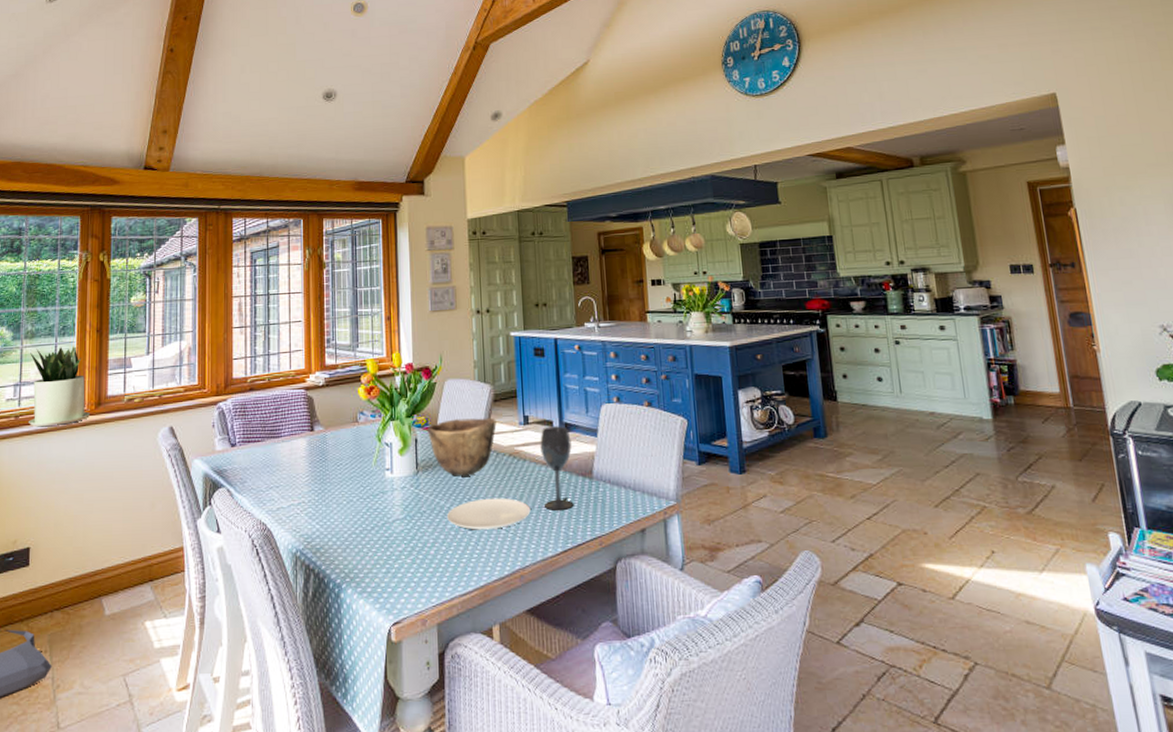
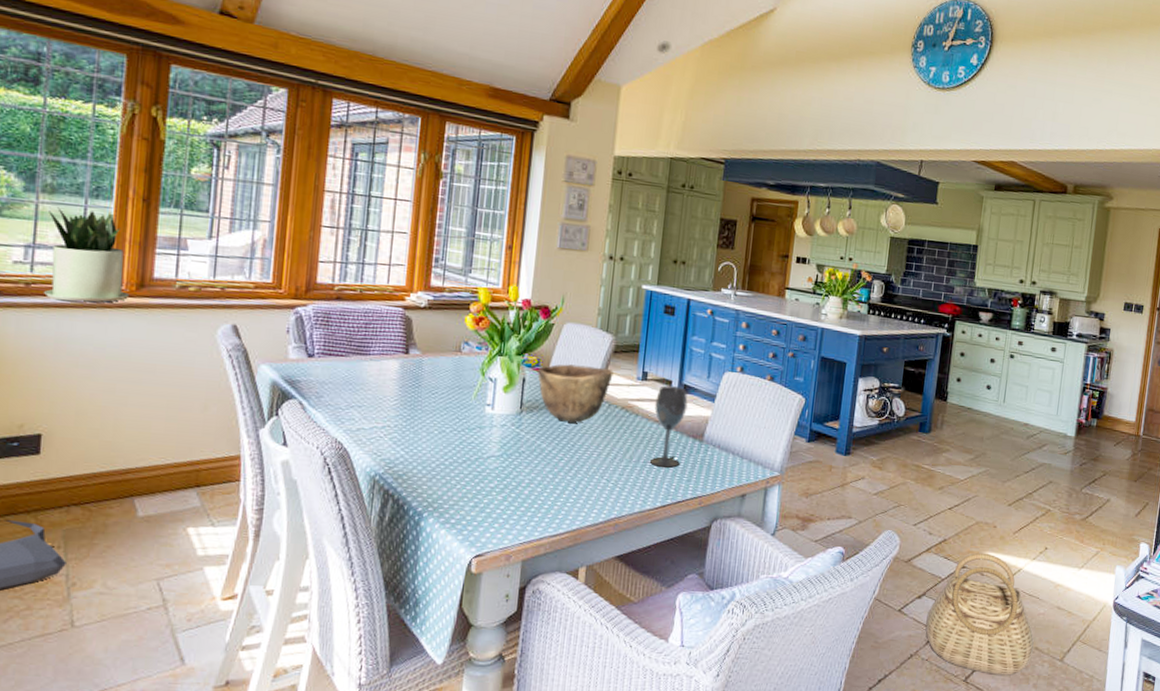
plate: present [447,498,531,530] -> none [547,446,636,478]
basket: none [871,565,1011,714] -> present [925,552,1034,676]

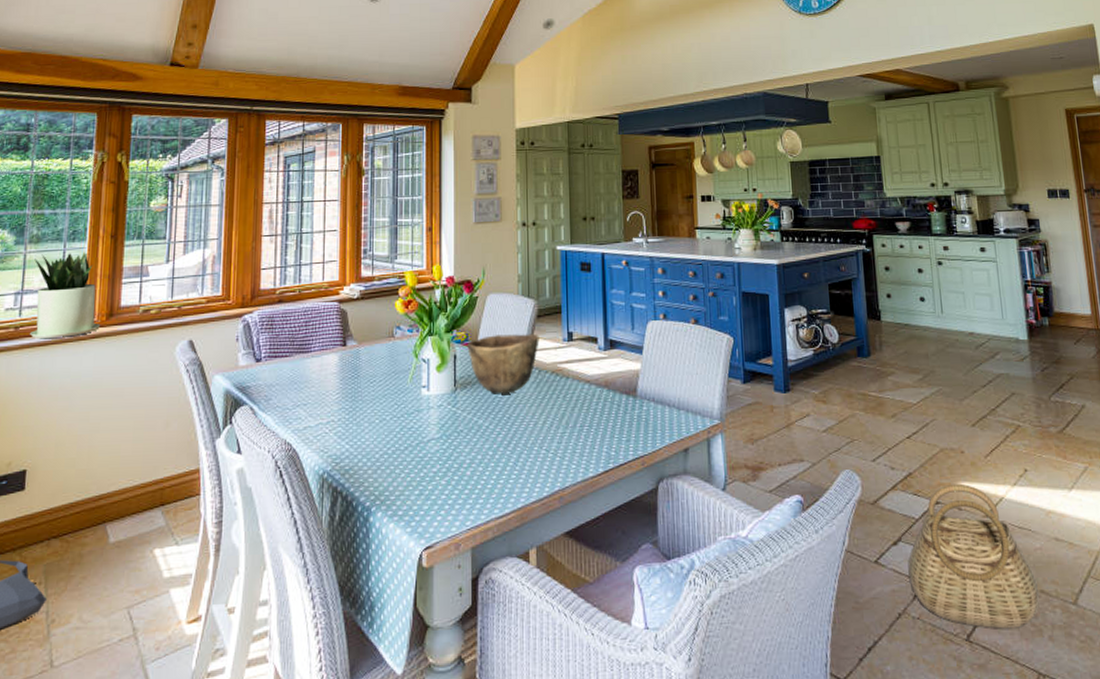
wine glass: present [649,385,688,468] -> none [584,343,617,430]

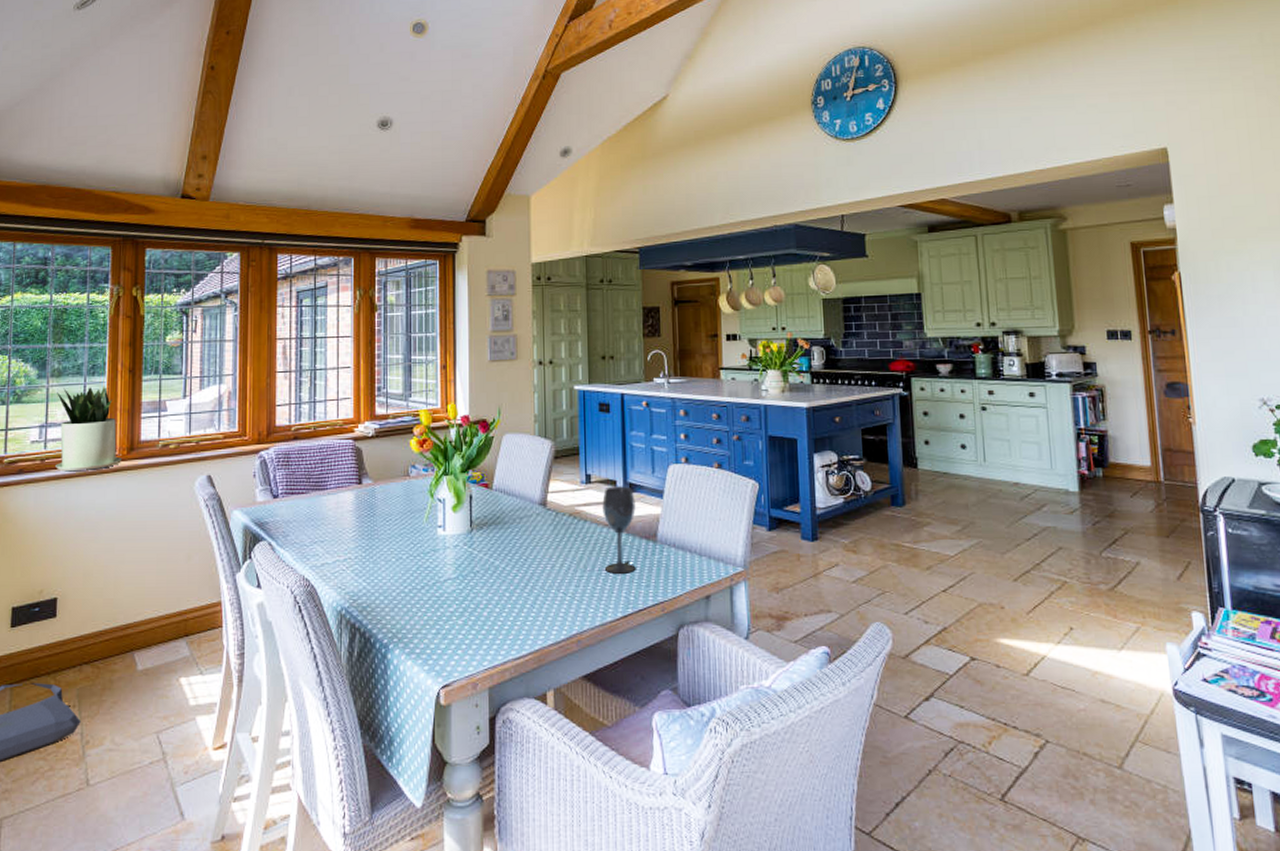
bowl: present [467,333,539,394] -> none [483,475,557,536]
wine glass: none [584,343,617,430] -> present [602,486,636,574]
basket: present [908,483,1040,630] -> none [940,640,1082,792]

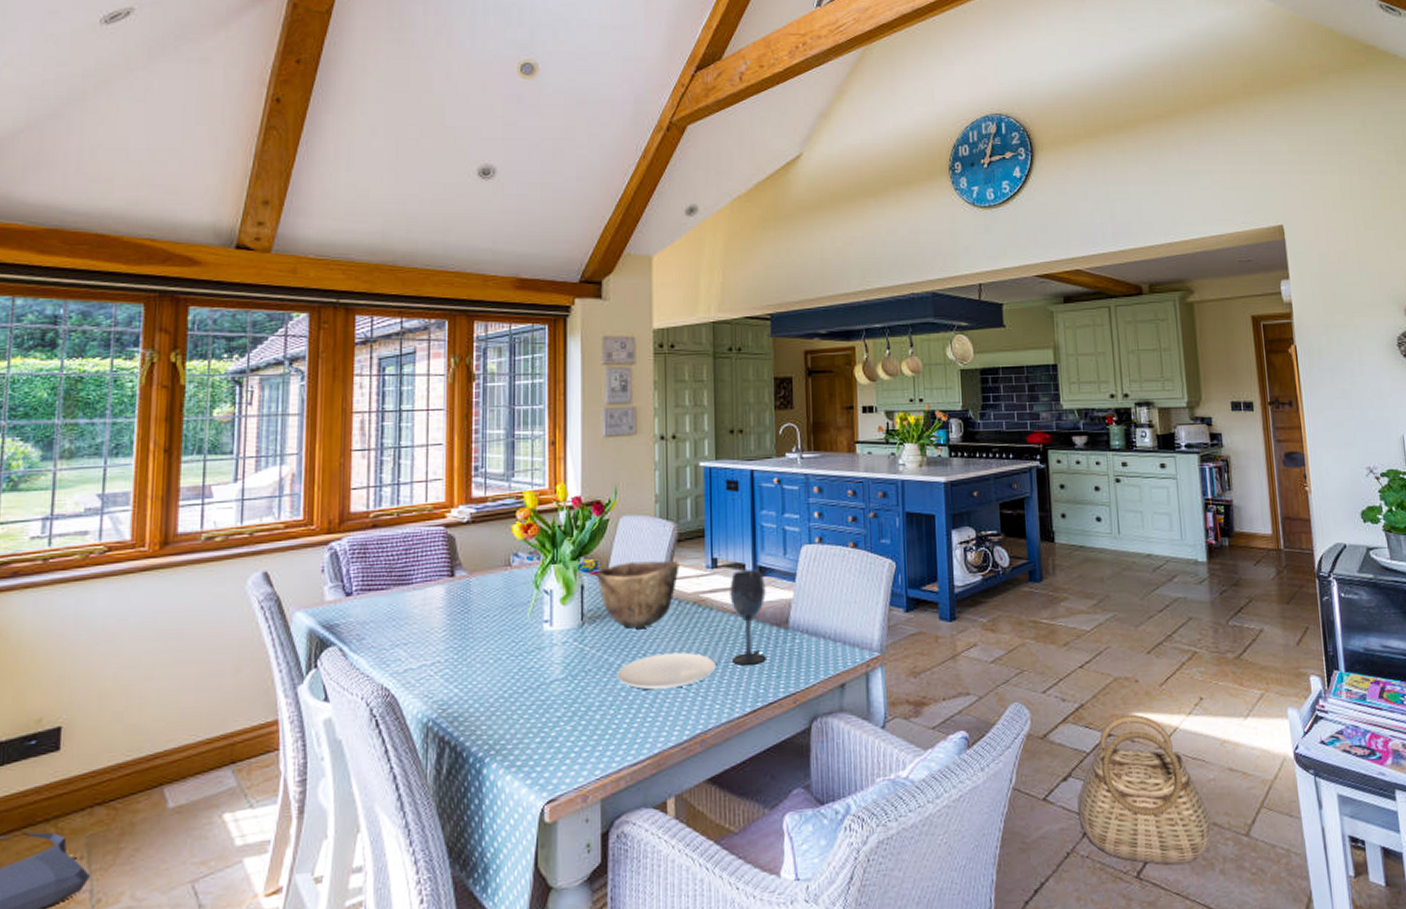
planter: present [55,385,123,472] -> none [63,468,153,573]
bowl: none [483,475,557,536] -> present [597,560,680,628]
plate: none [502,559,590,592] -> present [617,652,716,690]
basket: none [940,640,1082,792] -> present [1078,714,1212,865]

